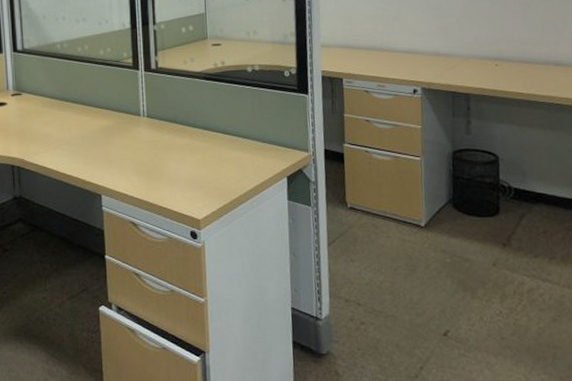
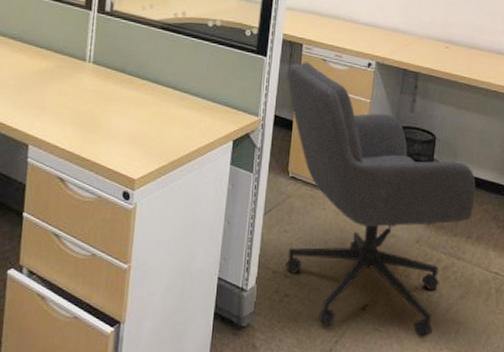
office chair: none [331,95,554,364] -> present [285,61,476,338]

